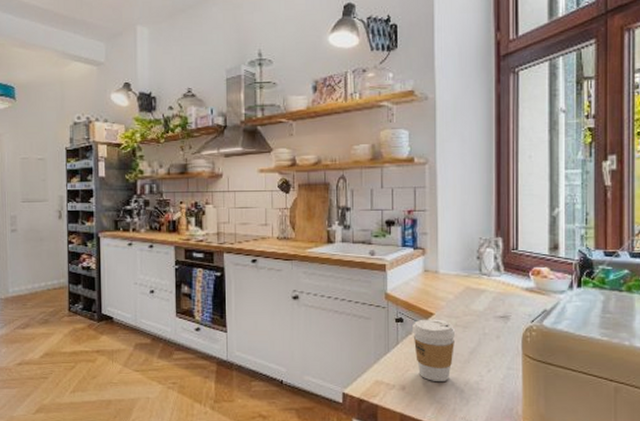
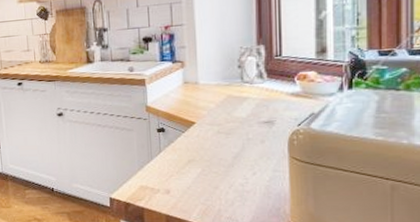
coffee cup: present [413,319,456,381] -> none [174,127,219,185]

